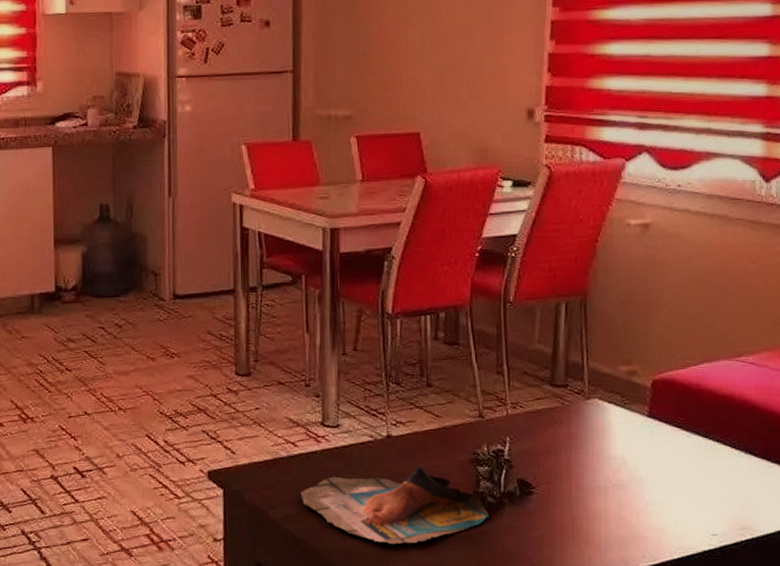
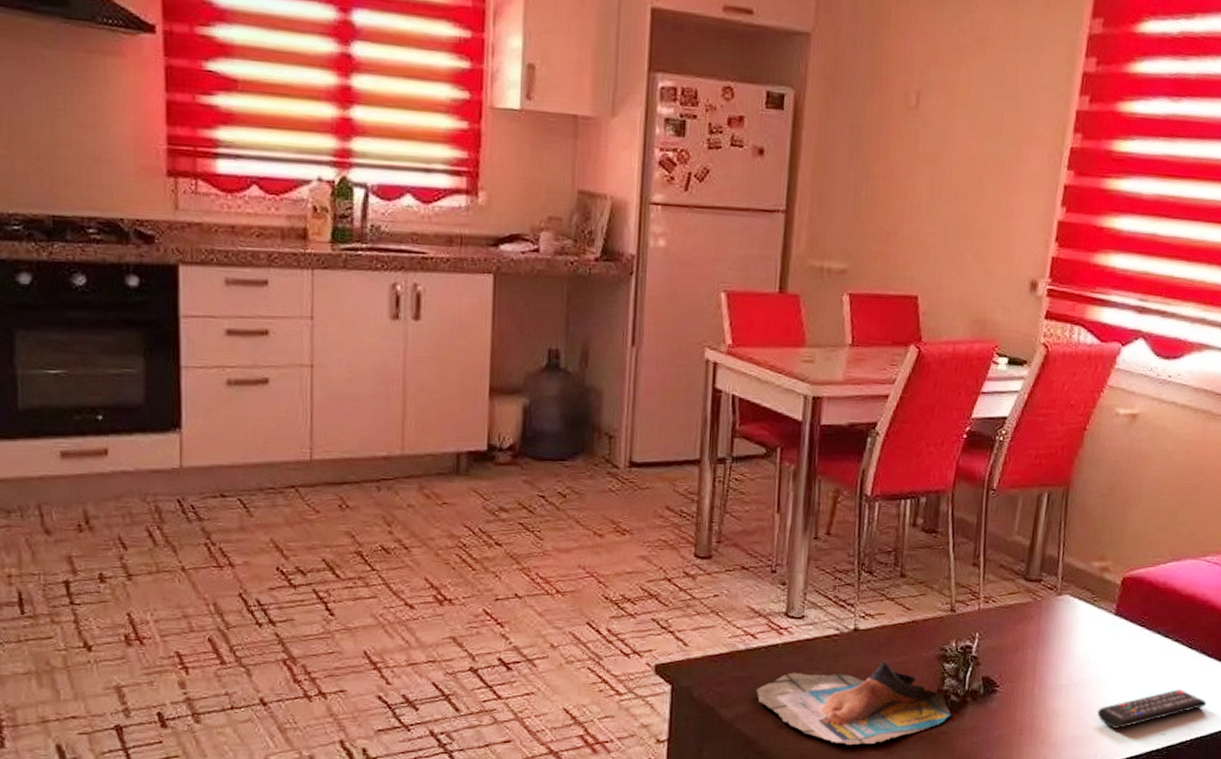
remote control: none [641,489,760,529] -> present [1097,689,1207,729]

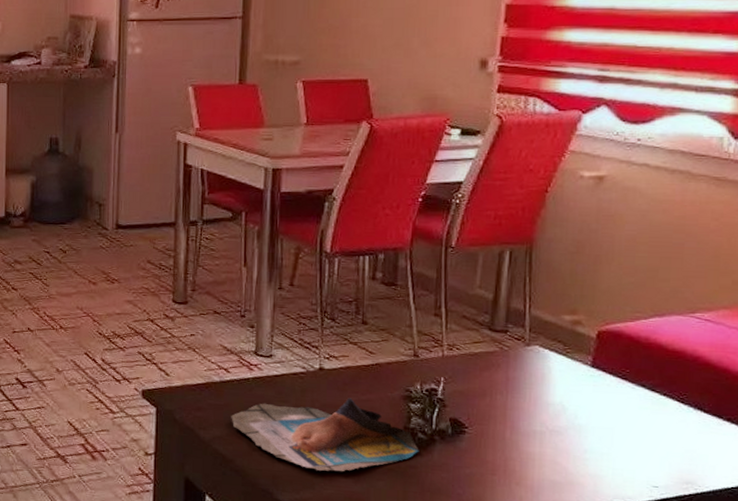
remote control: present [1097,689,1207,729] -> none [577,443,707,477]

